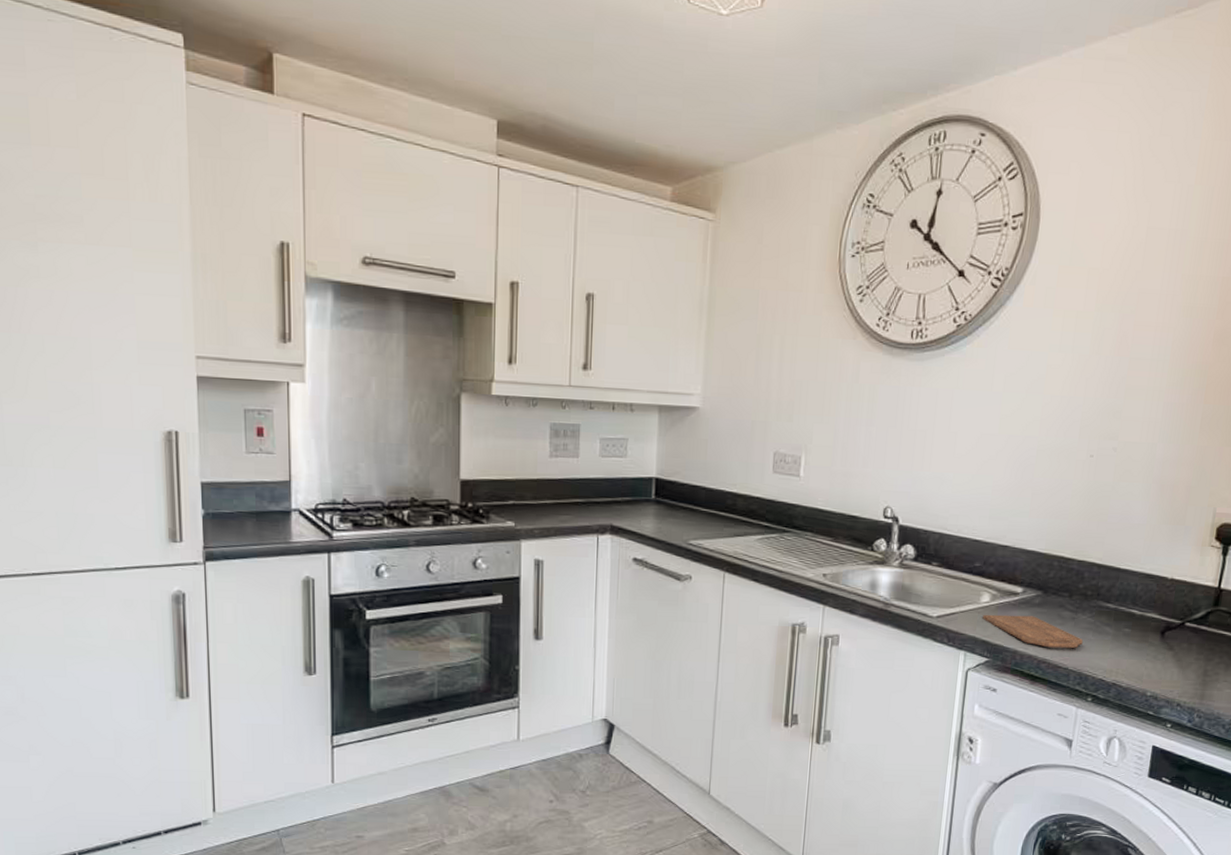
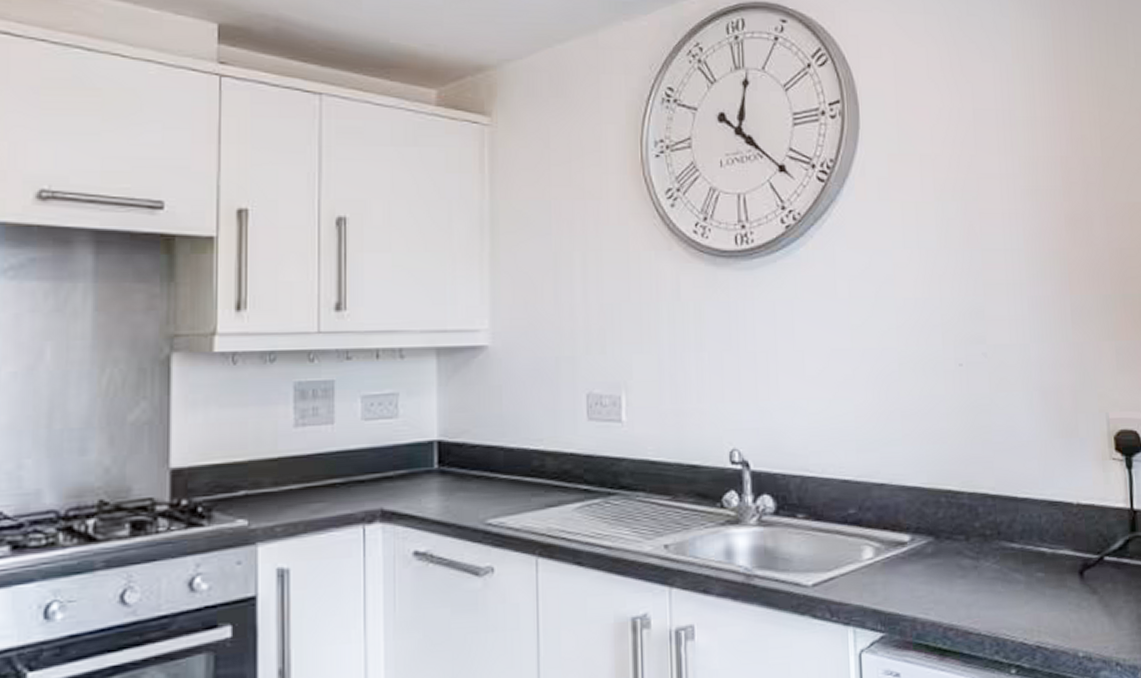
cutting board: present [982,614,1083,649] -> none [868,570,992,610]

